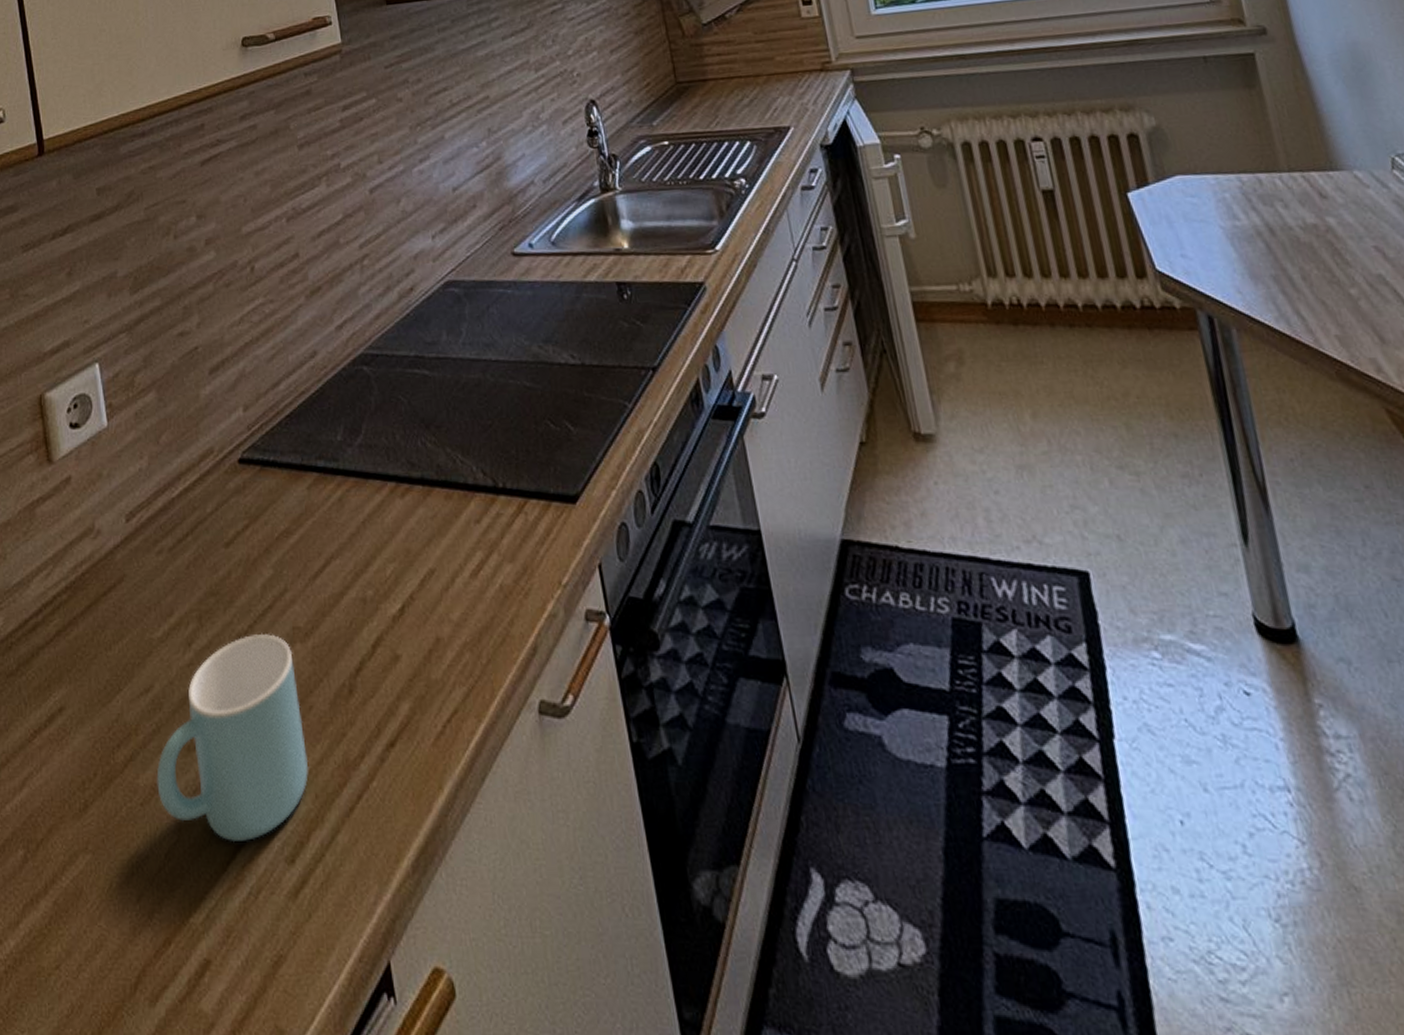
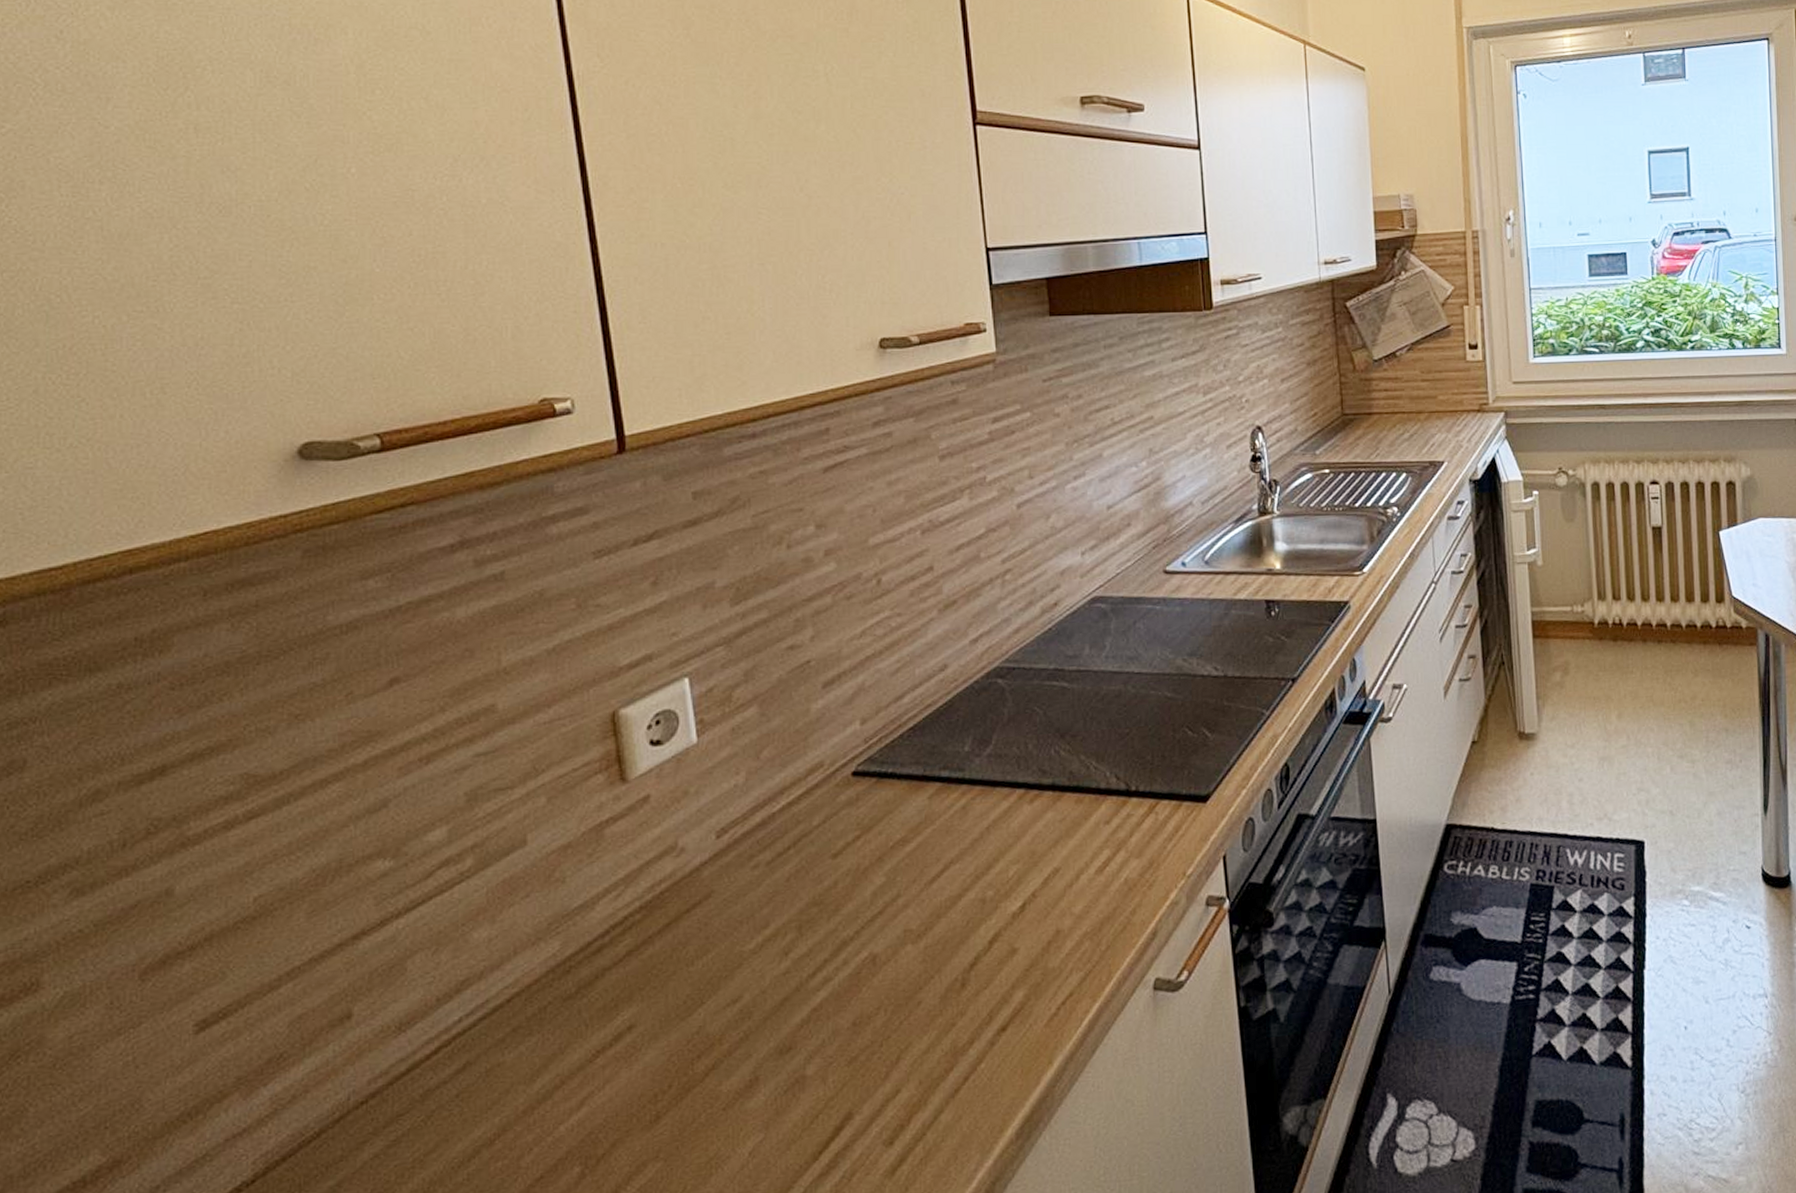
mug: present [156,633,309,843] -> none [742,937,914,1134]

